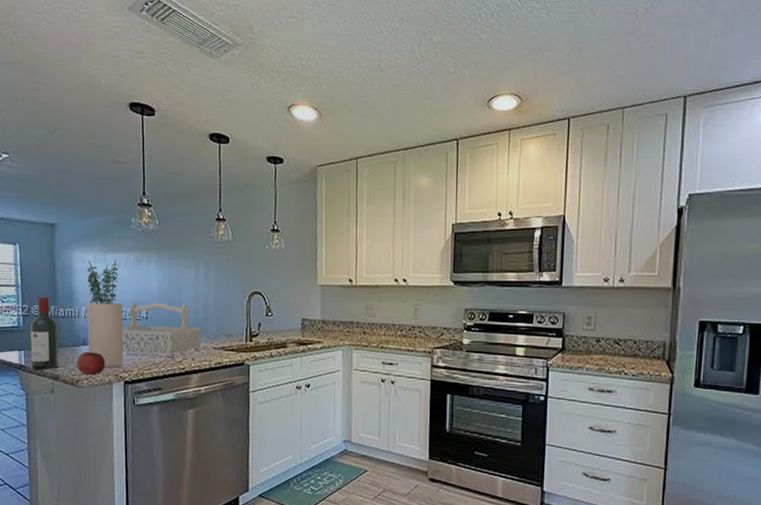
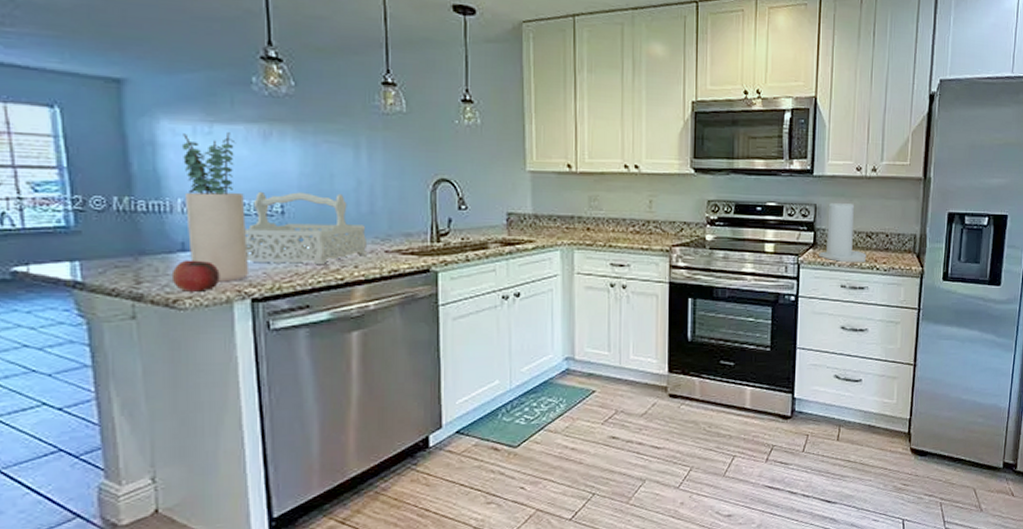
wine bottle: present [30,296,59,371] -> none [88,183,142,288]
paper towel: none [567,311,615,368] -> present [819,202,867,263]

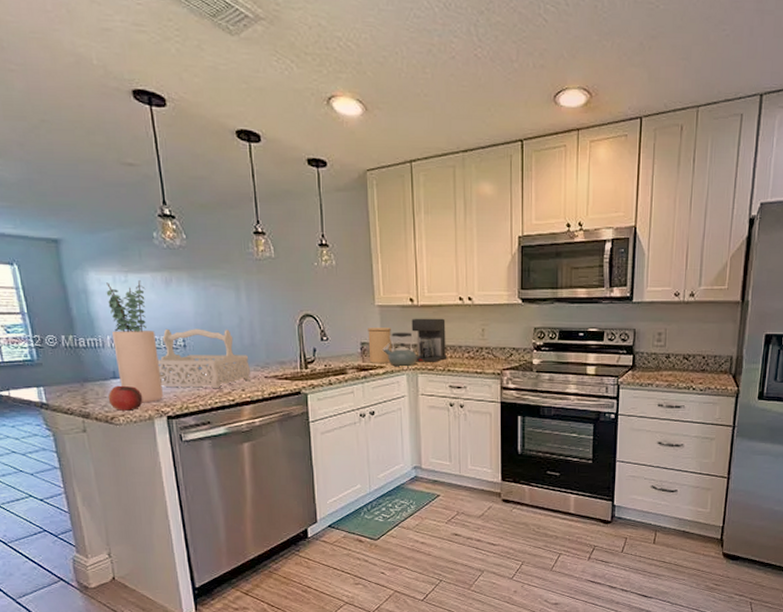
canister: none [516,196,544,237] -> present [368,328,392,363]
kettle: none [533,201,574,242] -> present [383,332,417,367]
coffee maker: none [568,186,609,238] -> present [411,318,447,363]
paper towel: present [819,202,867,263] -> none [637,327,684,384]

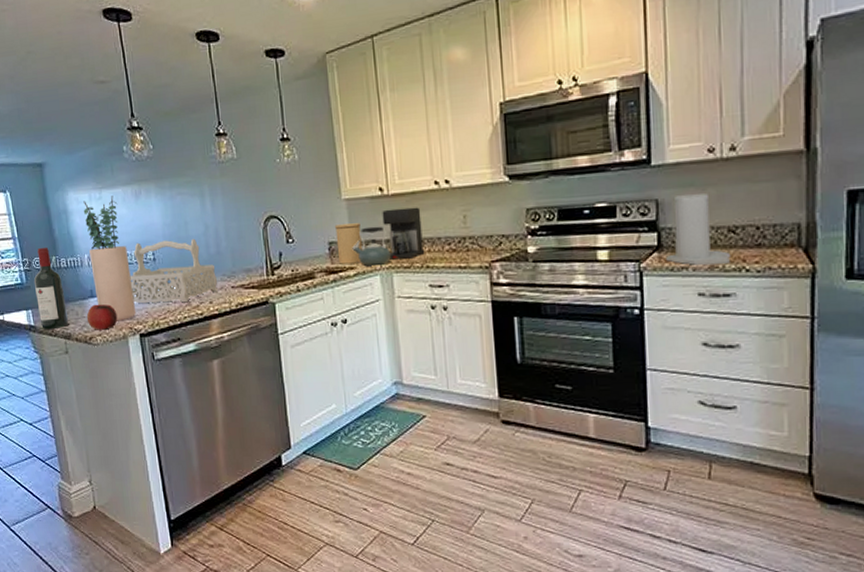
wine bottle: none [46,325,88,408] -> present [33,247,69,330]
paper towel: none [637,327,684,384] -> present [666,193,731,267]

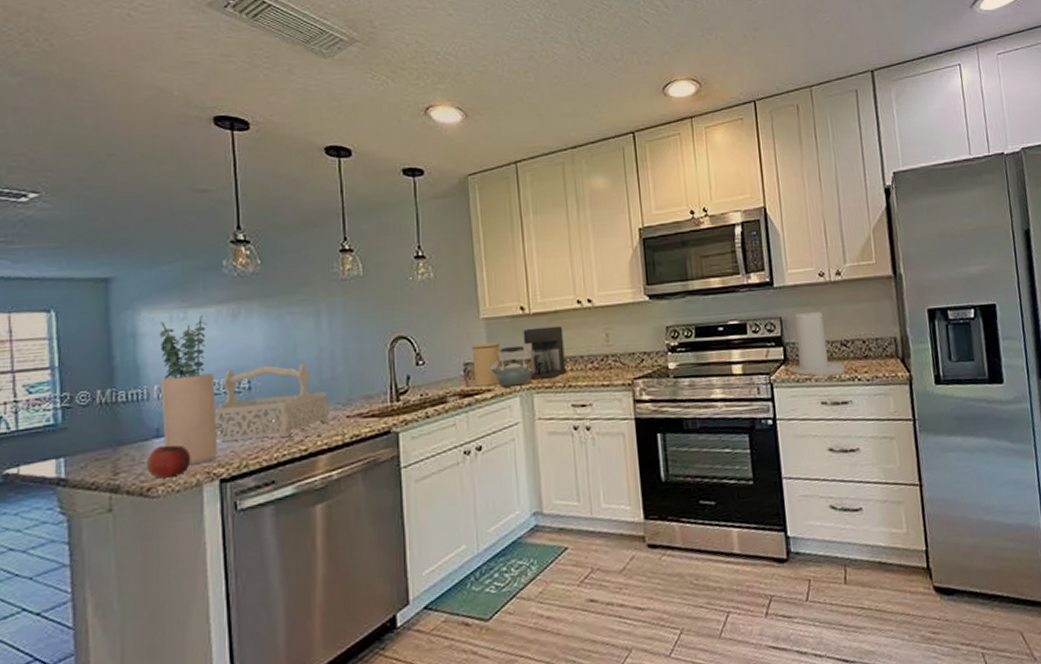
wine bottle: present [33,247,69,330] -> none [73,377,120,483]

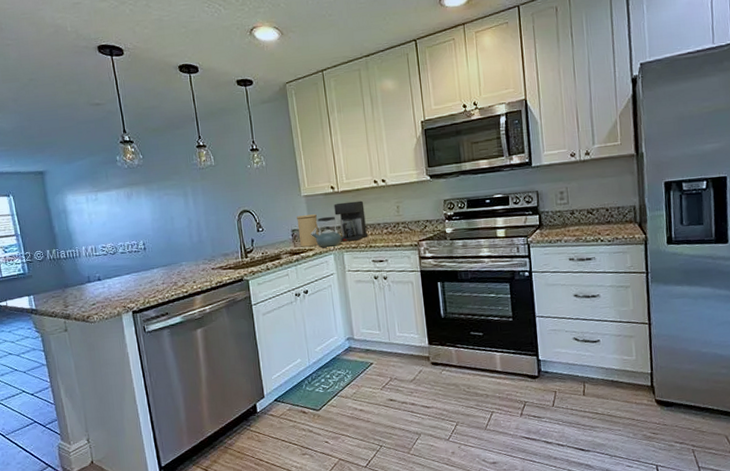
fruit: present [146,445,191,479] -> none [84,287,113,310]
vase: present [159,315,219,465] -> none [81,197,129,302]
decorative basket: present [214,362,329,442] -> none [123,230,200,286]
paper towel: present [792,312,845,378] -> none [546,186,590,239]

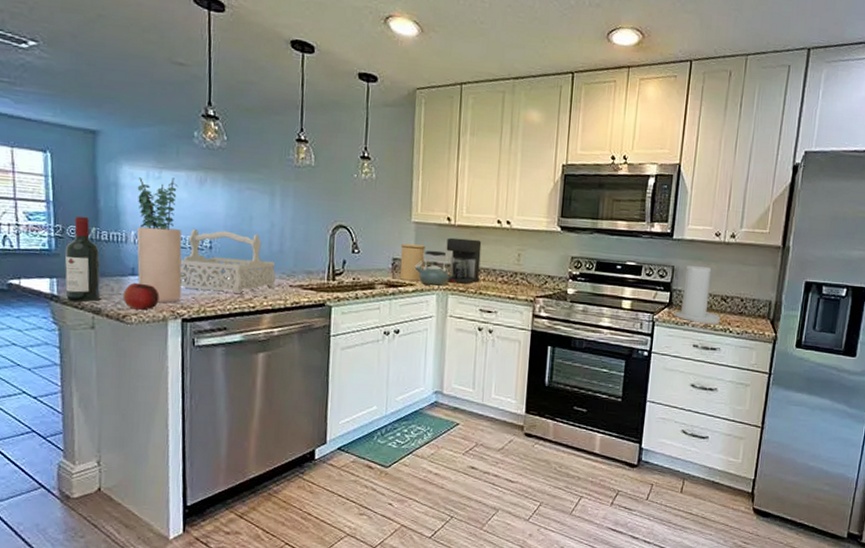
wine bottle: none [35,241,68,312] -> present [64,216,101,302]
vase: none [81,197,129,302] -> present [137,177,182,303]
fruit: none [84,287,113,310] -> present [122,282,160,310]
decorative basket: none [123,230,200,286] -> present [180,228,275,295]
paper towel: none [546,186,590,239] -> present [673,265,721,325]

